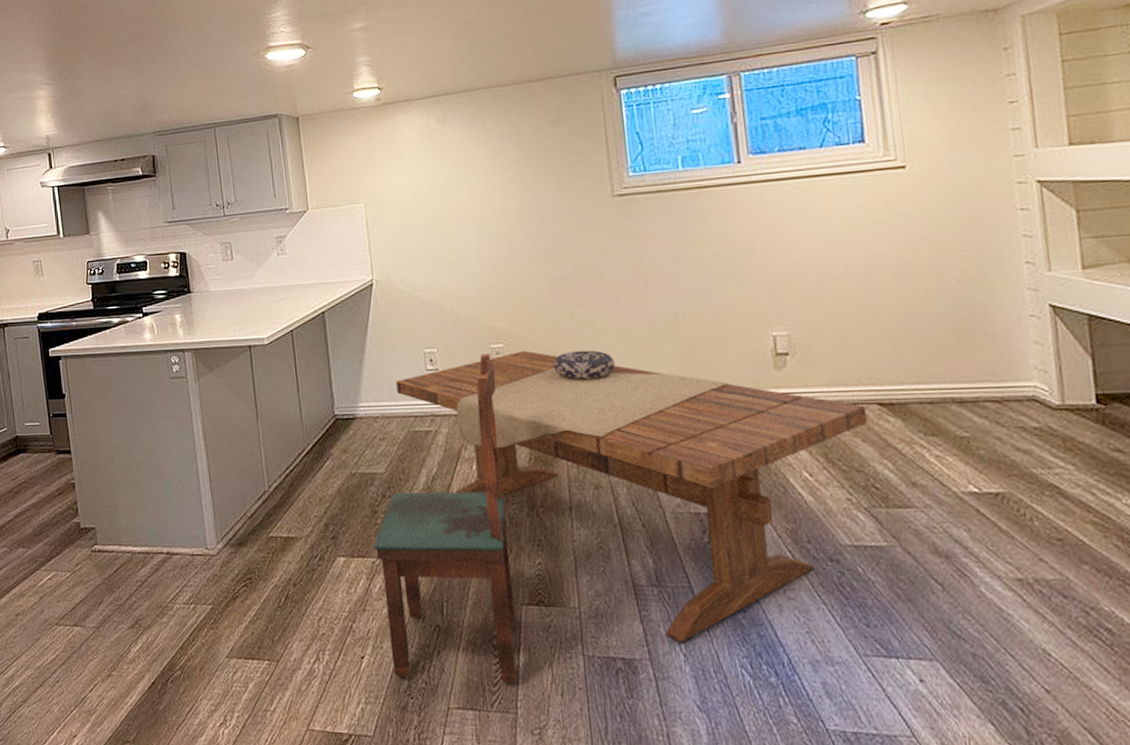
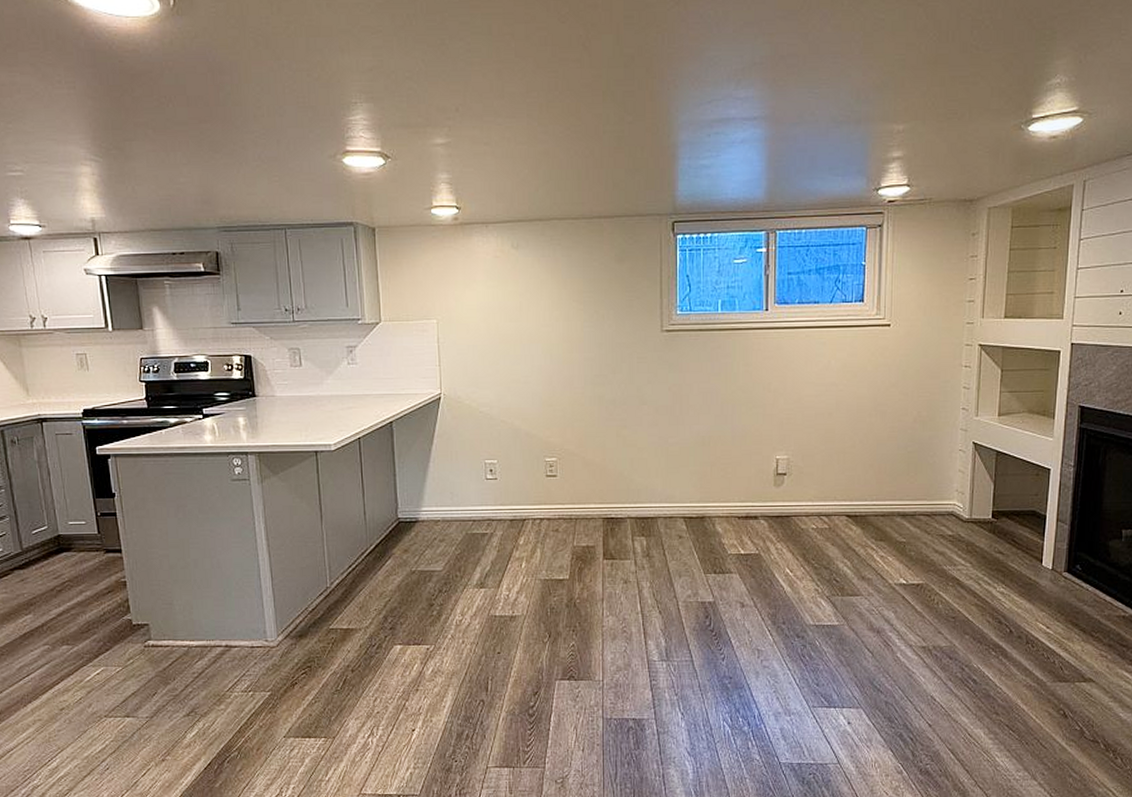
dining chair: present [373,353,517,682] -> none [428,466,550,745]
dining table: present [396,350,869,643] -> none [457,464,838,705]
decorative bowl: present [553,350,616,380] -> none [598,466,650,492]

